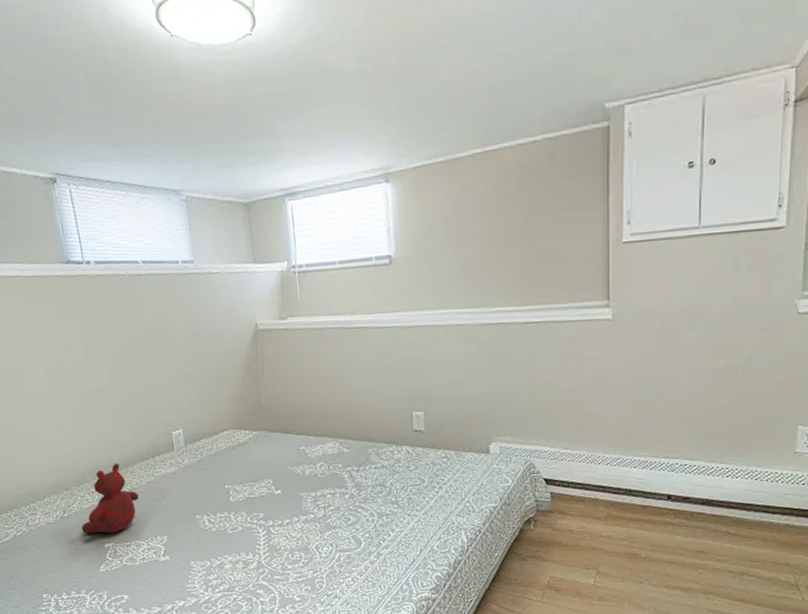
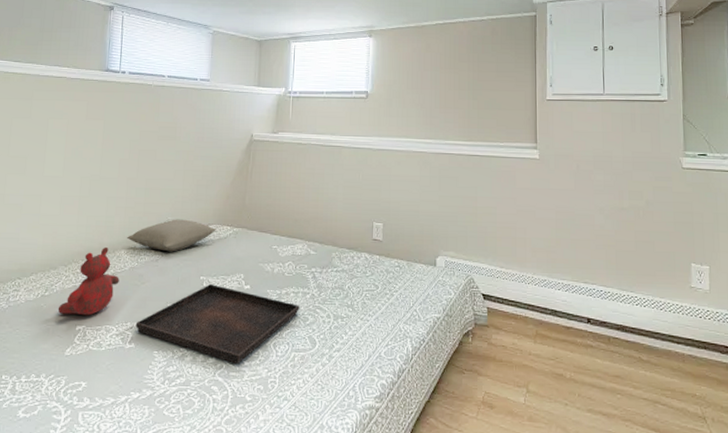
pillow: none [135,426,234,463] -> present [126,219,216,252]
serving tray: none [165,492,339,568] -> present [135,284,299,364]

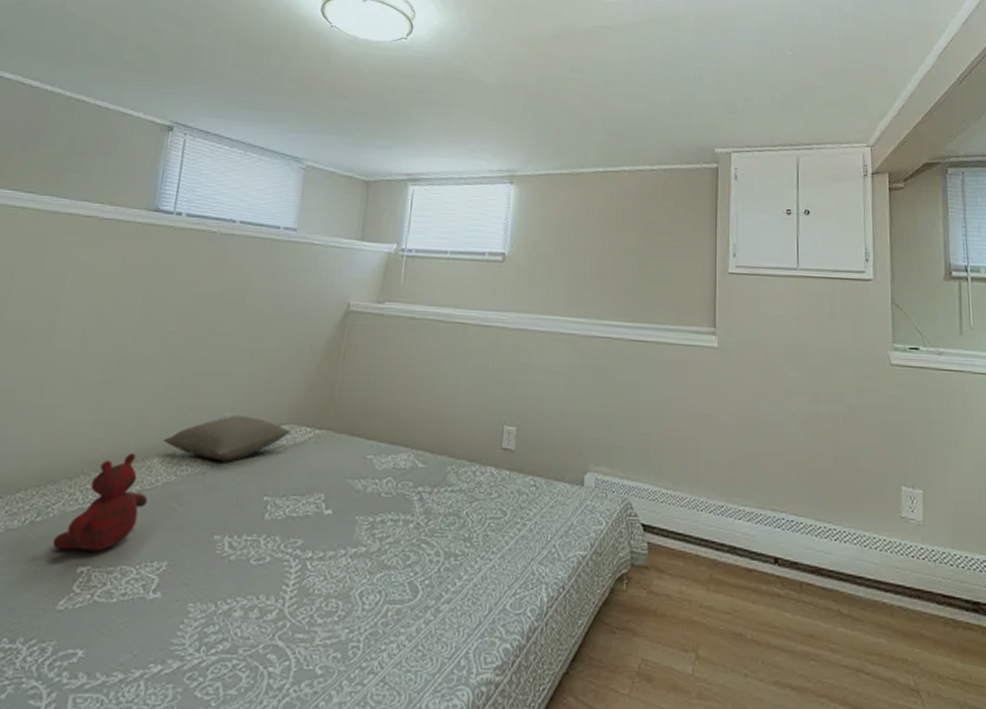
serving tray: present [135,284,299,364] -> none [164,508,399,621]

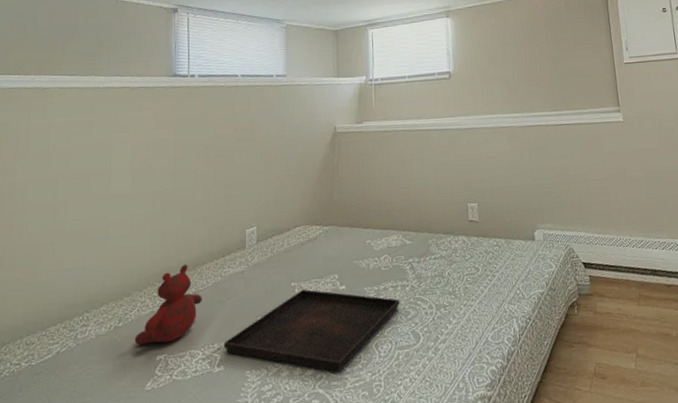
pillow: present [162,415,291,462] -> none [207,223,305,261]
serving tray: none [164,508,399,621] -> present [223,289,400,372]

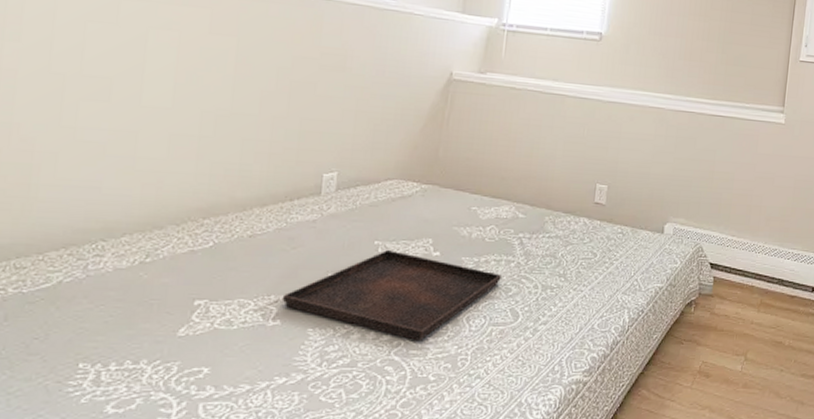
teddy bear: present [134,264,202,345] -> none [165,202,260,288]

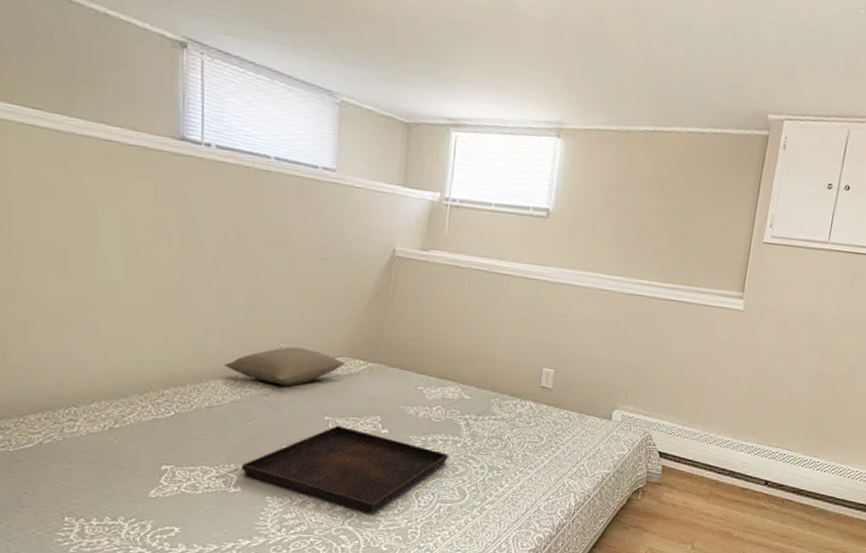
pillow: none [270,170,399,211] -> present [223,346,346,386]

